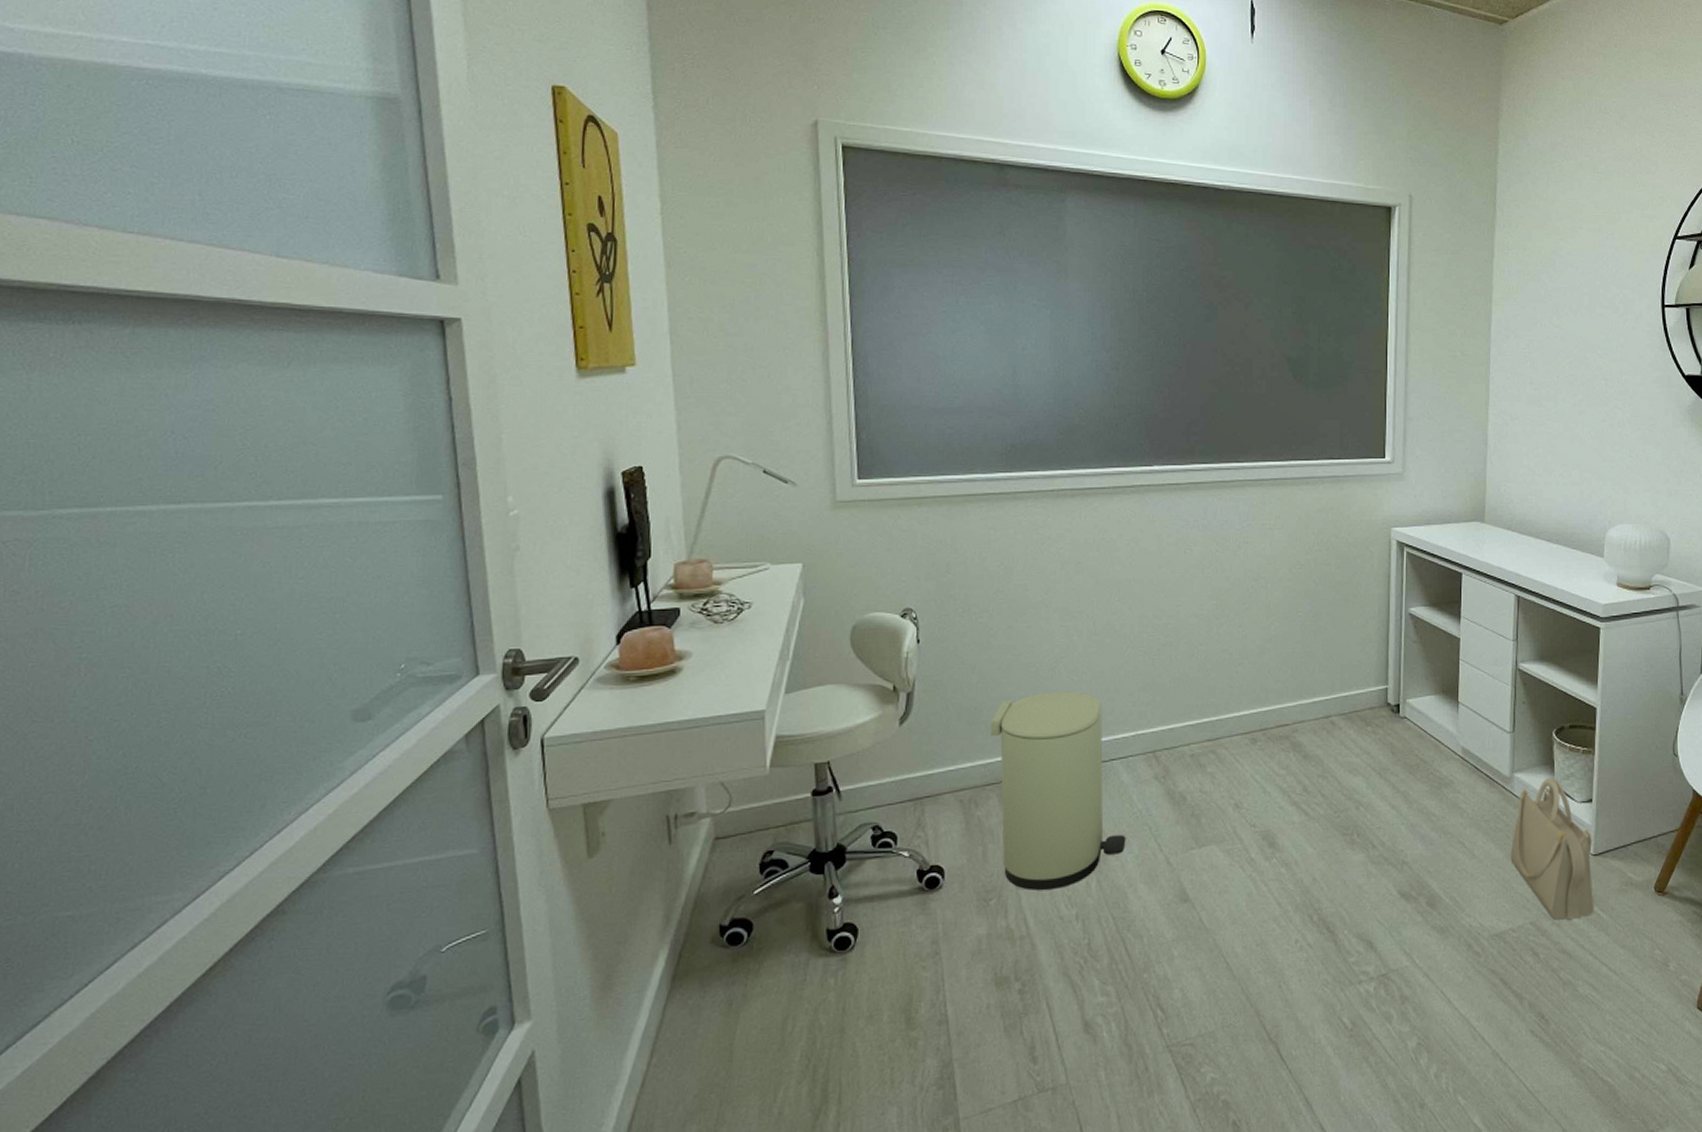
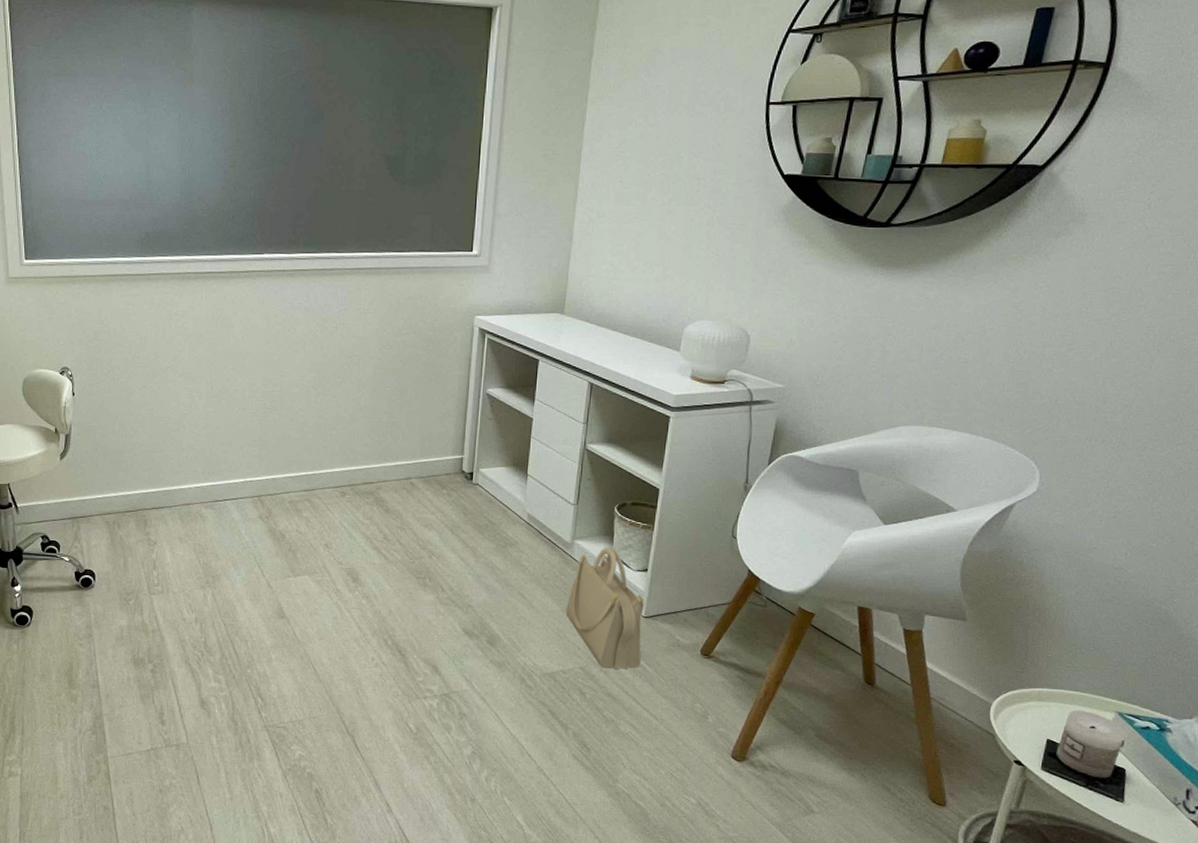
pedal bin: present [990,690,1126,890] -> none [129,441,235,597]

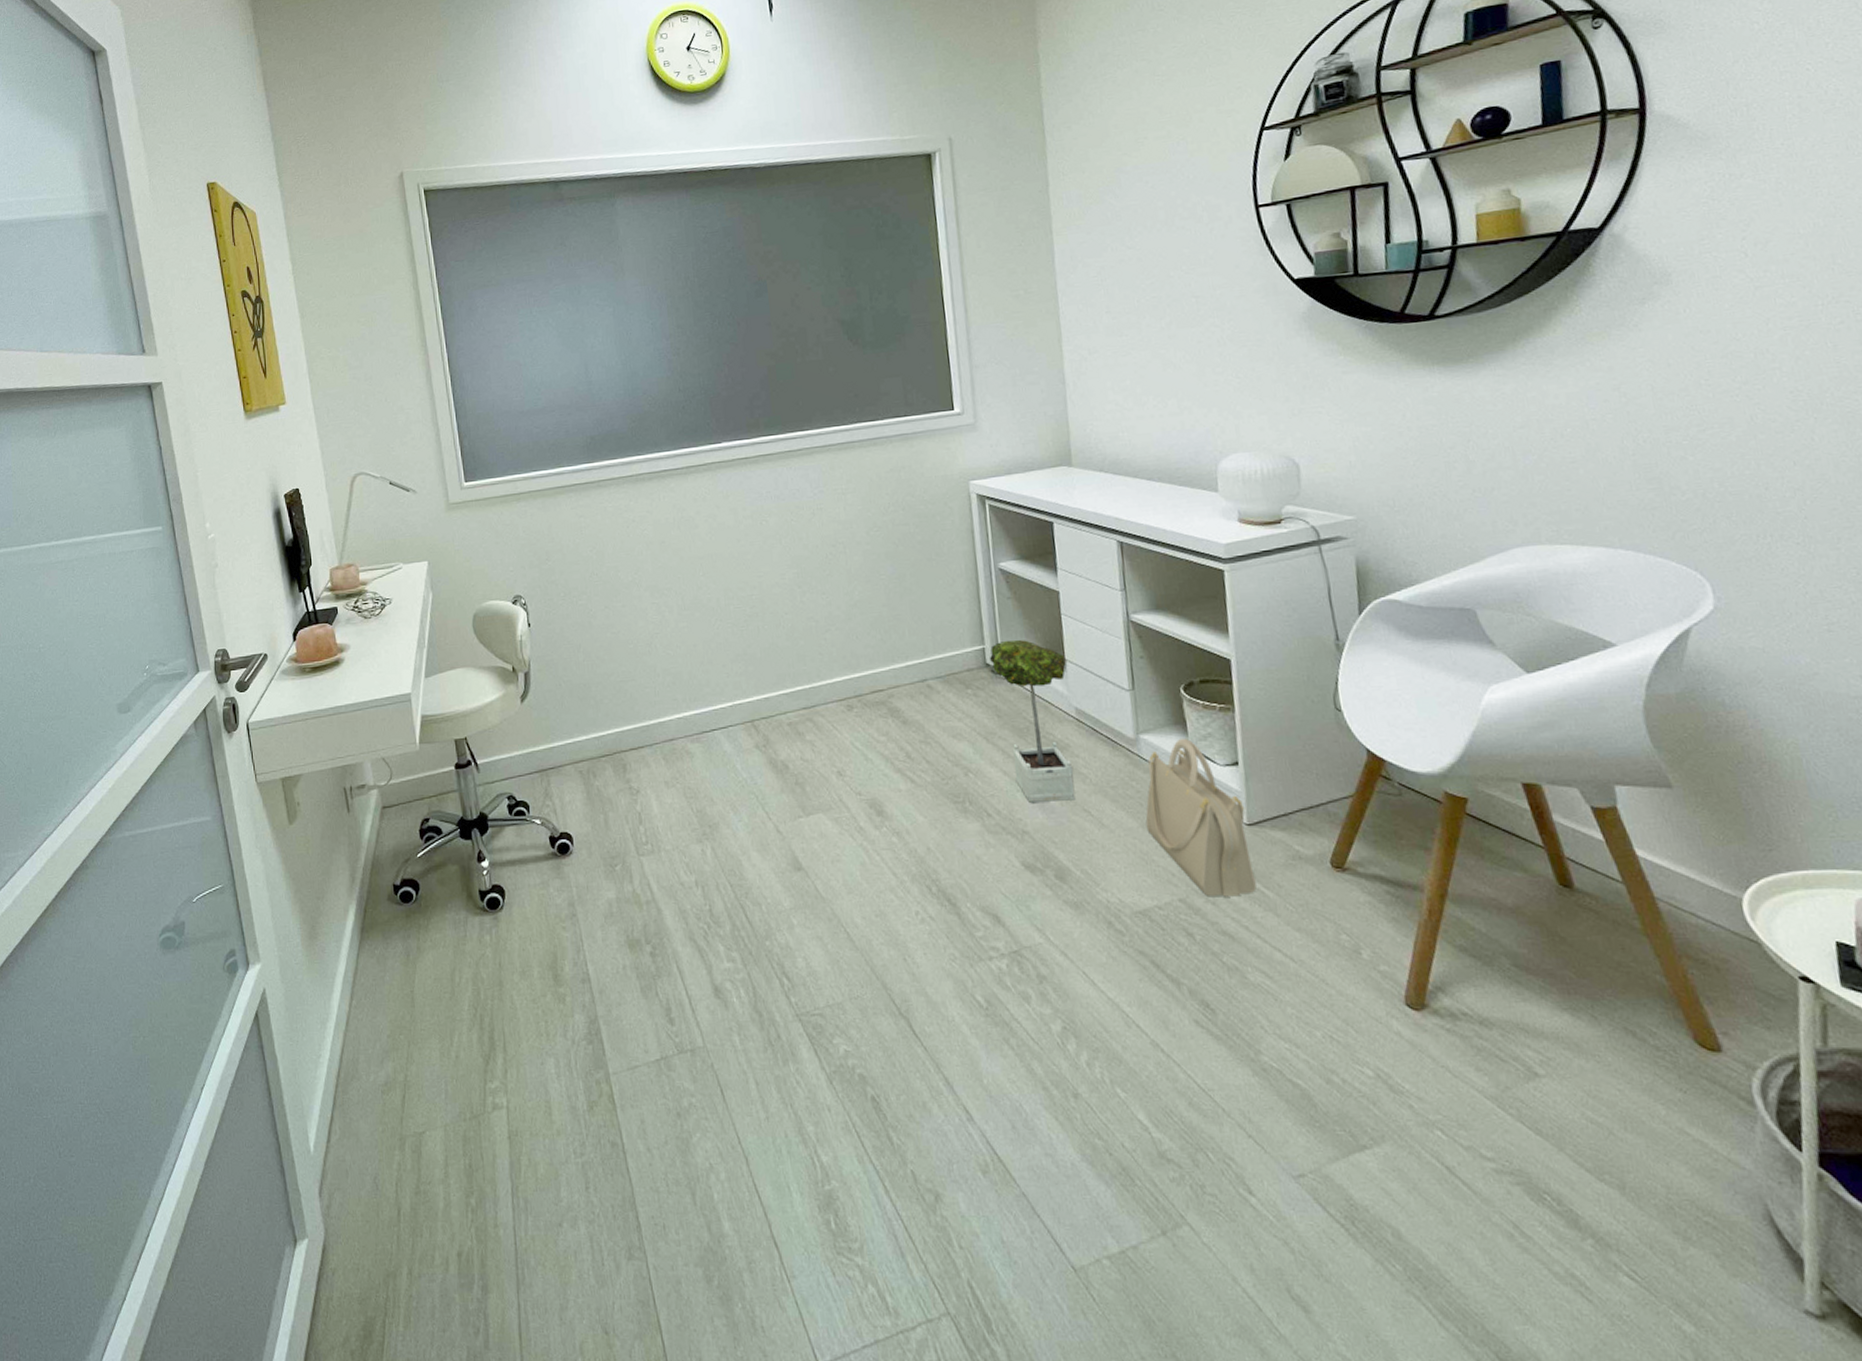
potted tree: none [466,453,528,585] -> present [990,639,1076,802]

